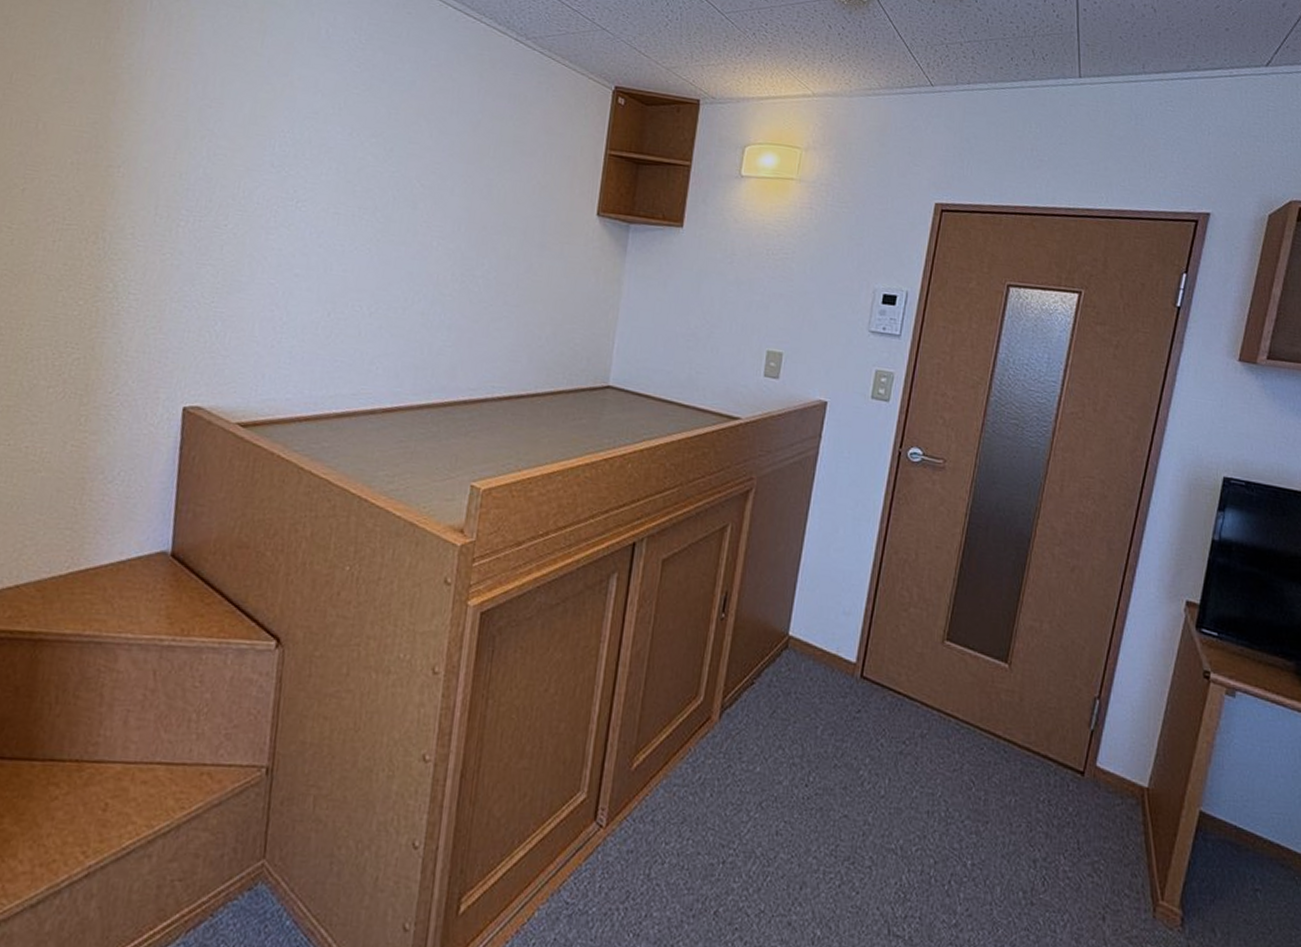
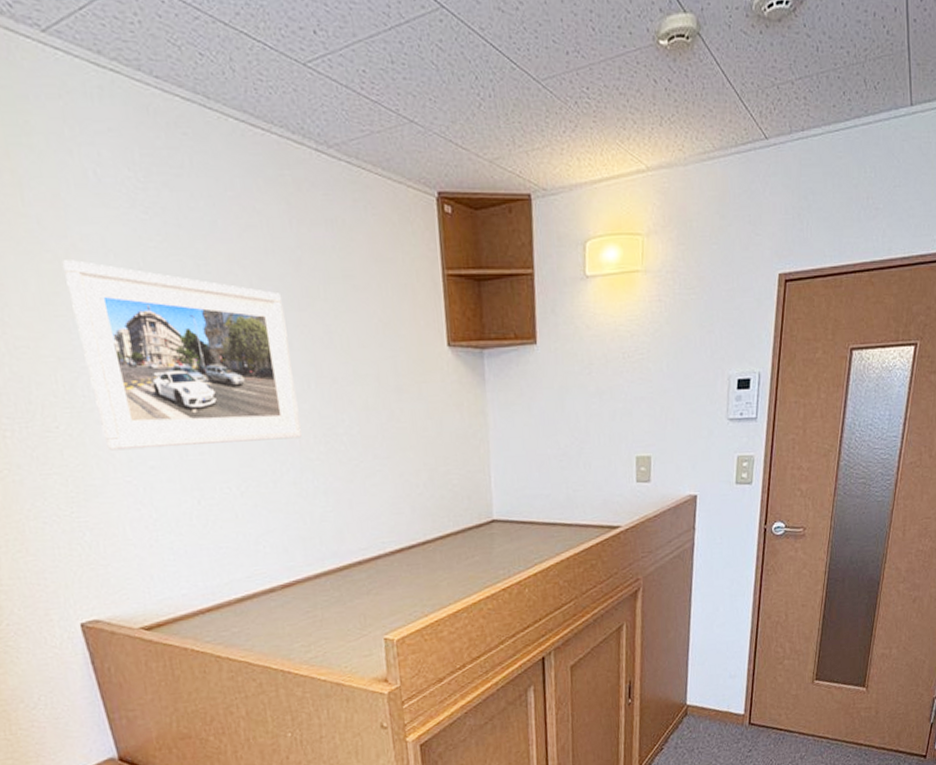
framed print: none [263,92,455,273] -> present [62,260,302,451]

